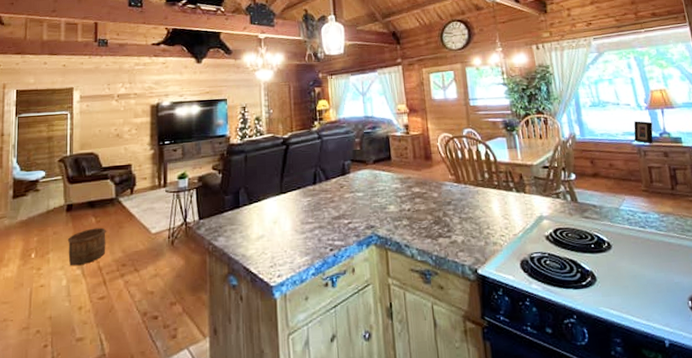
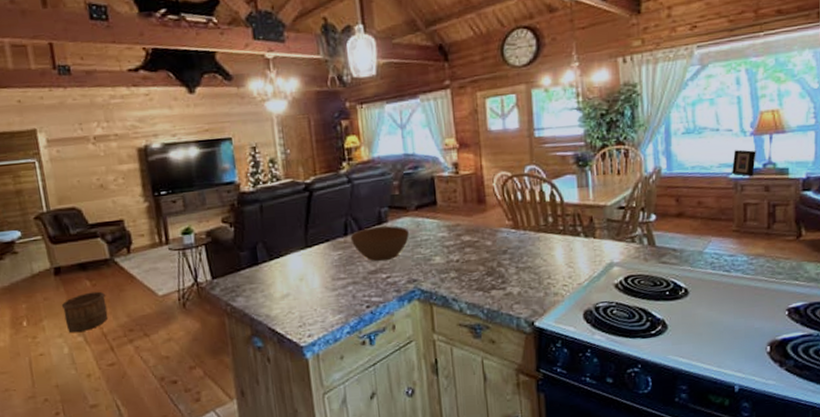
bowl: none [318,177,368,209] -> present [350,226,409,262]

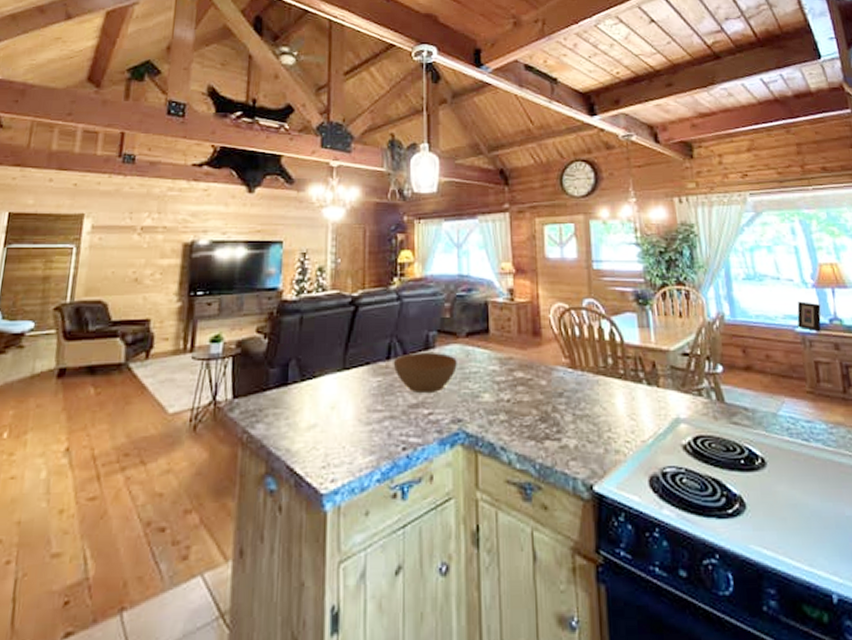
wooden bucket: present [61,291,109,333] -> none [52,402,109,453]

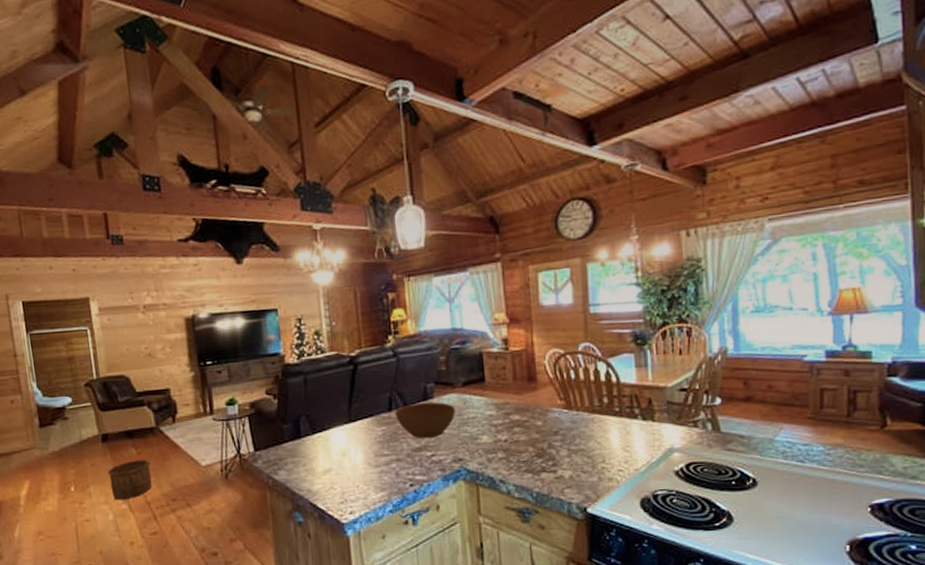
wooden bucket: none [52,402,109,453] -> present [107,459,152,500]
picture frame: present [797,301,821,331] -> none [807,330,835,359]

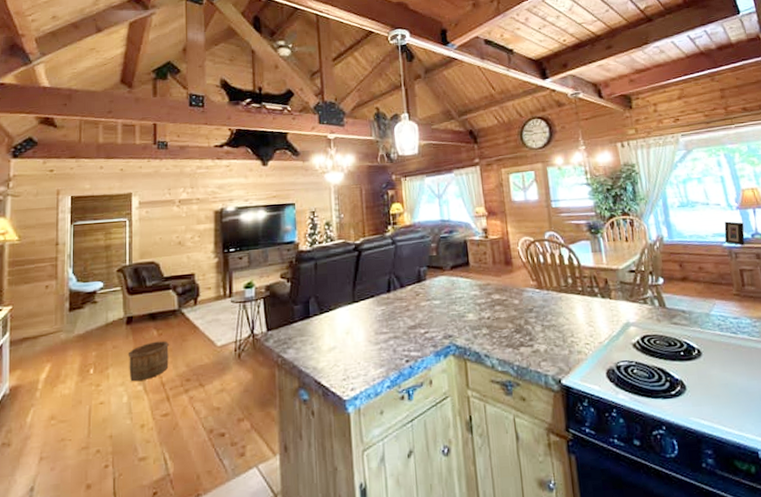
bowl: present [395,402,456,439] -> none [393,284,445,318]
picture frame: none [807,330,835,359] -> present [724,221,745,245]

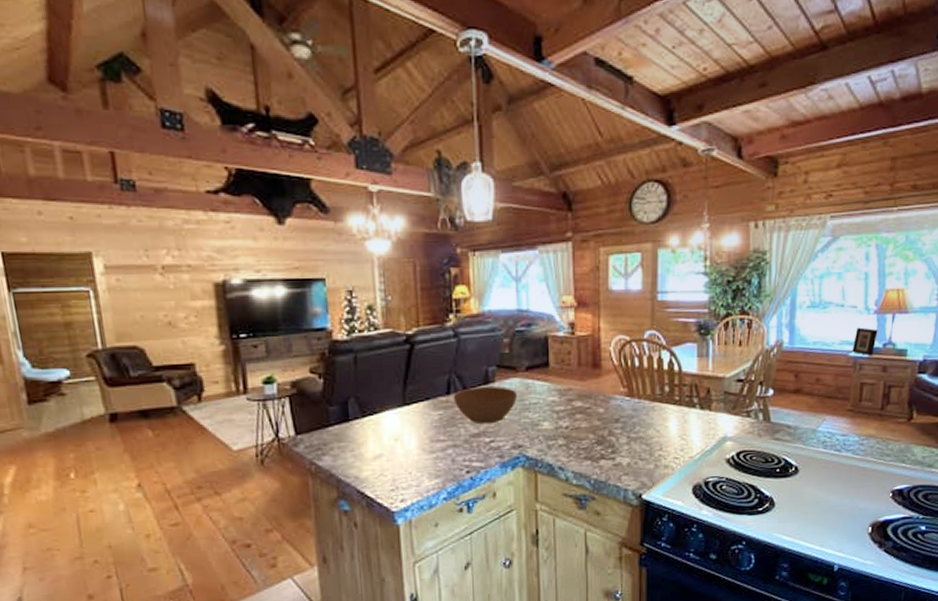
wooden bucket: present [128,340,170,382] -> none [117,443,173,488]
bowl: none [393,284,445,318] -> present [453,387,517,425]

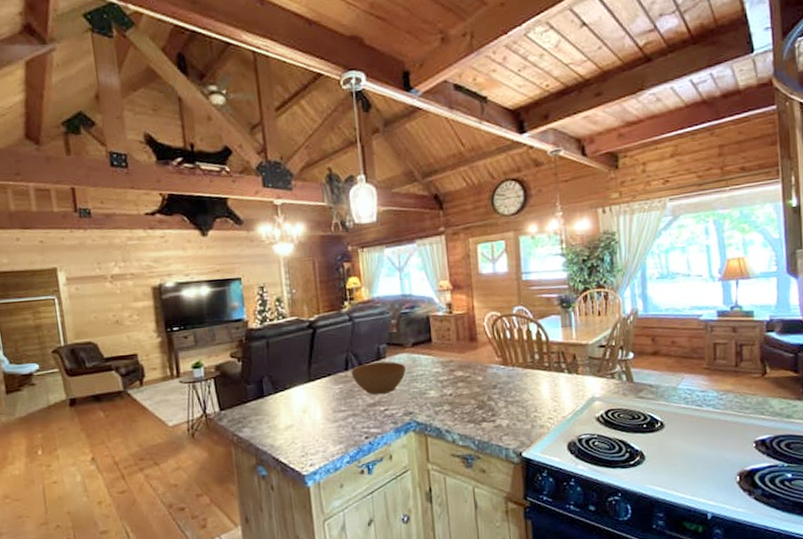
picture frame: present [852,327,878,355] -> none [702,293,724,318]

